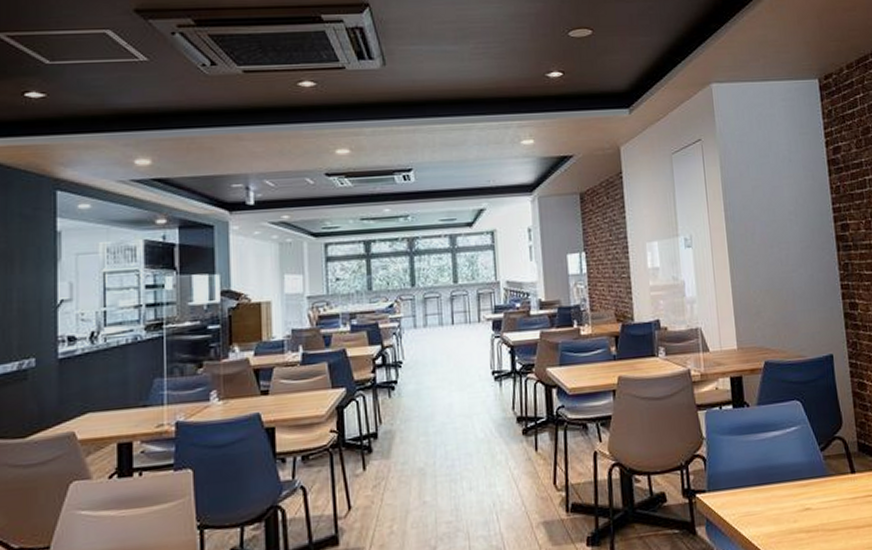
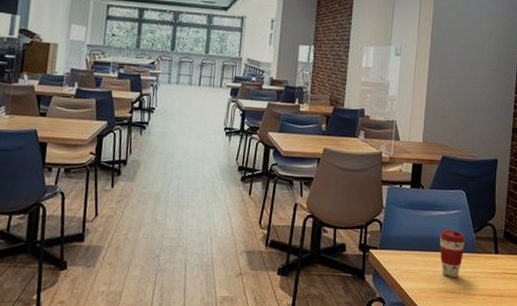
coffee cup: none [778,452,813,514] -> present [439,229,466,278]

